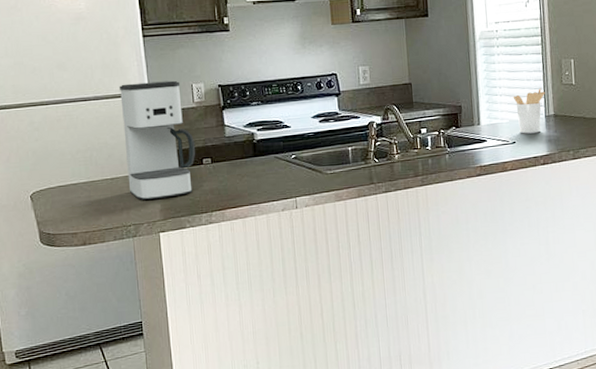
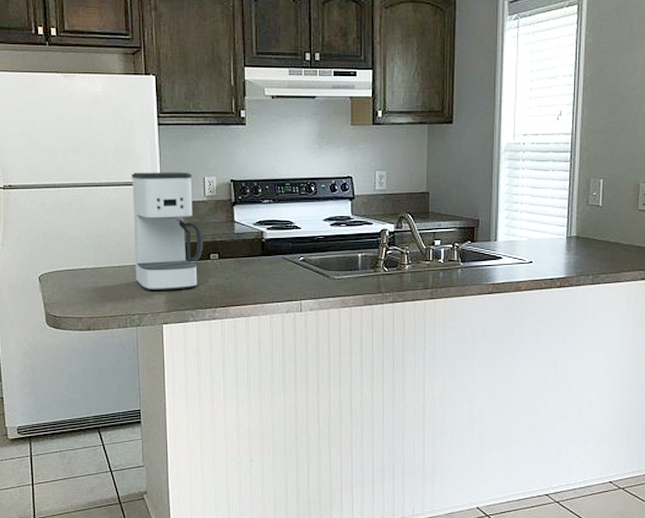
utensil holder: present [513,88,545,134] -> none [534,207,569,254]

